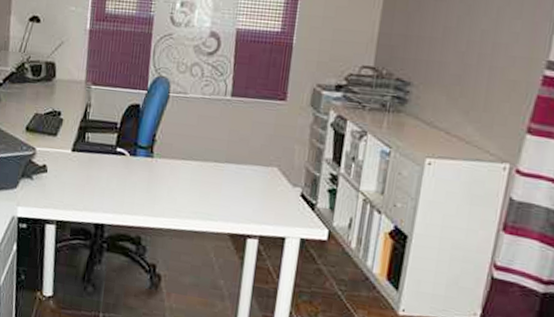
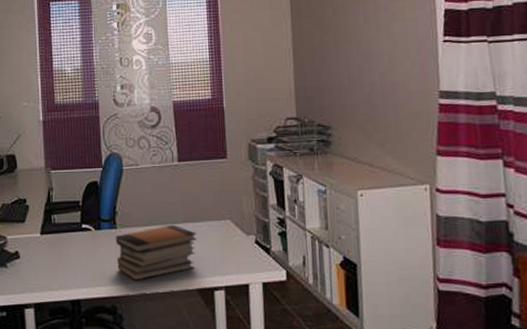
book stack: none [148,162,239,215] -> present [115,224,197,281]

